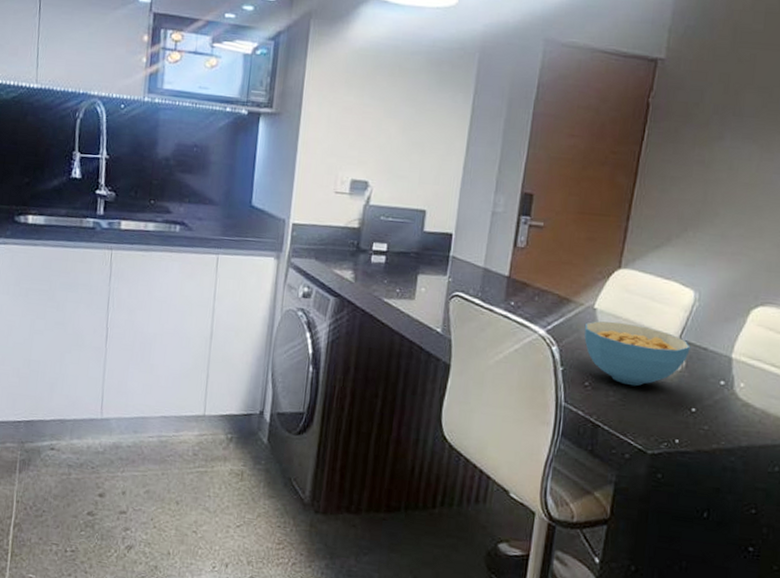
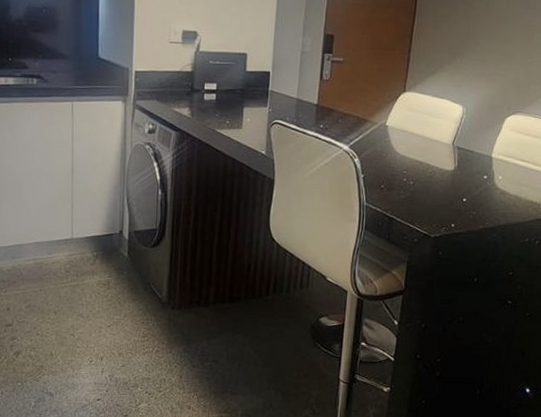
cereal bowl: present [584,321,690,386] -> none [379,135,461,185]

